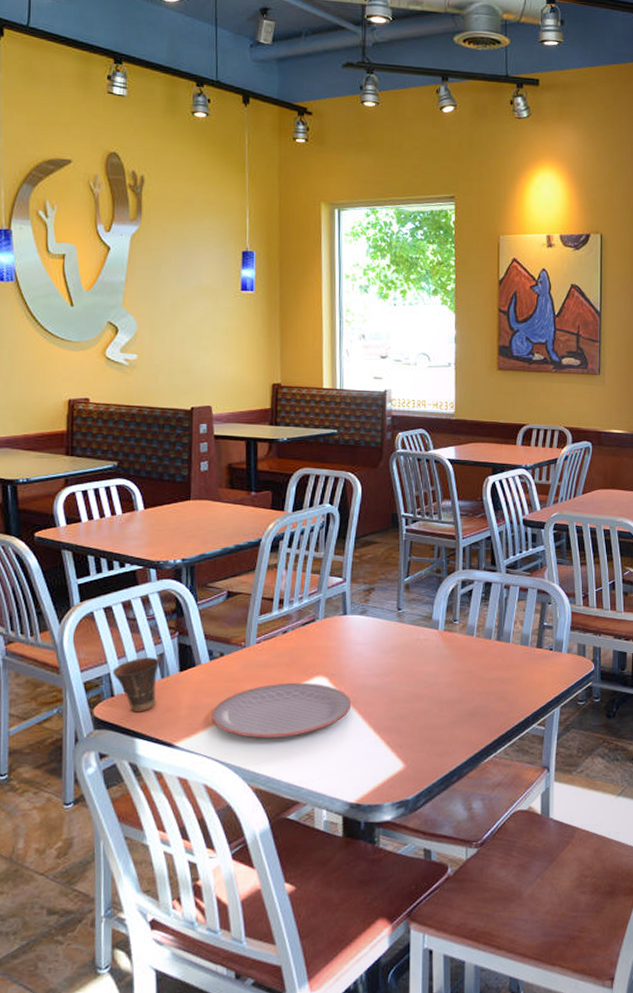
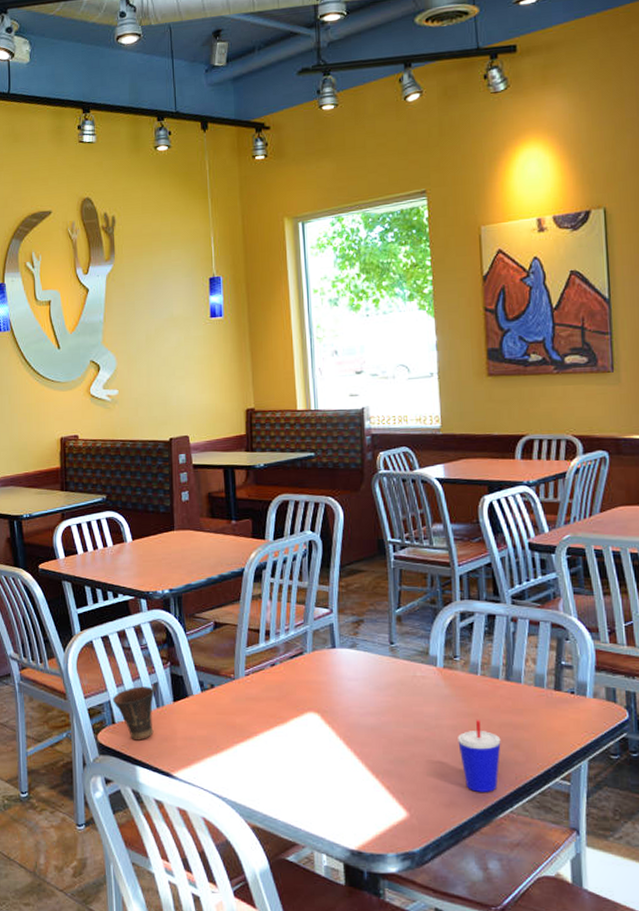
plate: present [211,683,352,738] -> none [206,718,347,775]
beverage cup: none [453,675,490,741] -> present [458,719,501,792]

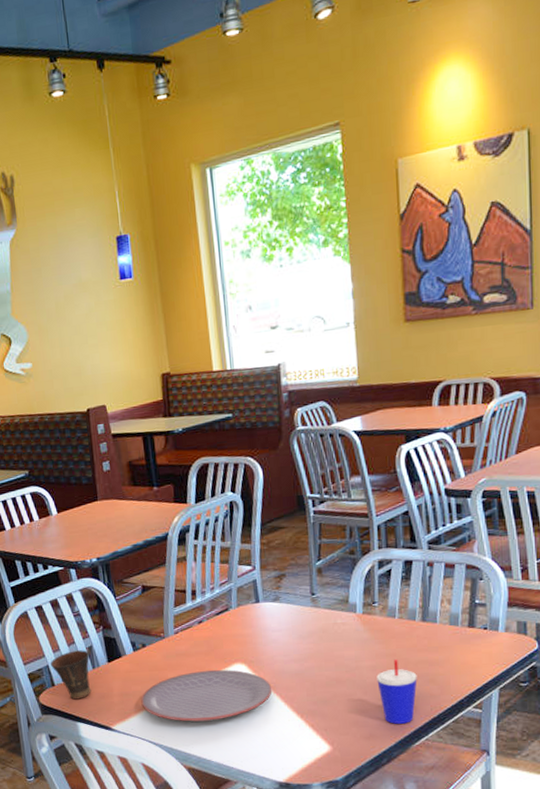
plate: none [206,718,347,775] -> present [141,670,273,722]

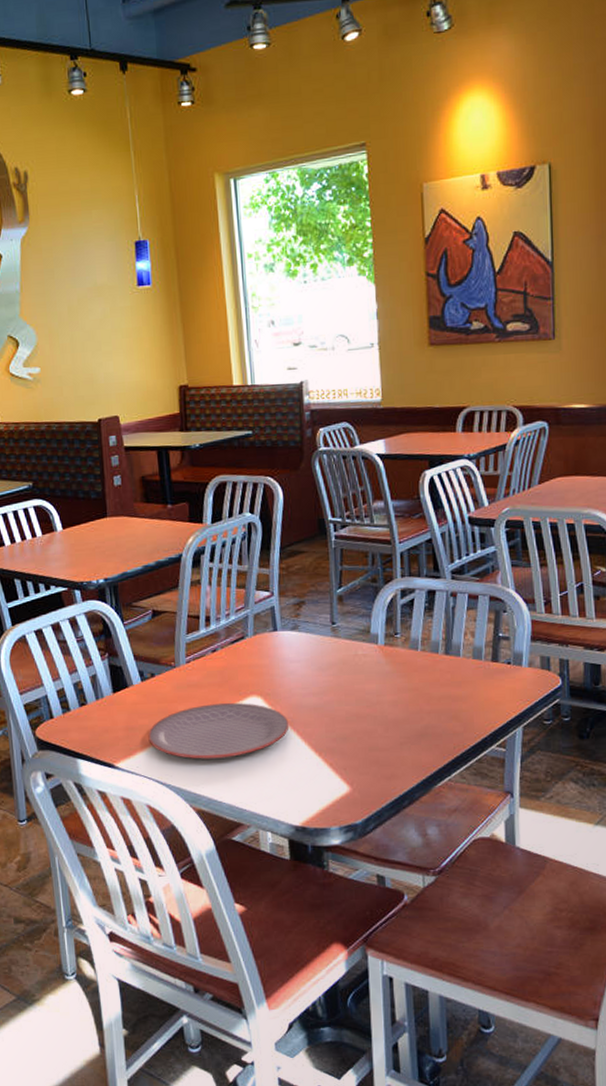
cup: present [50,650,92,700] -> none [49,679,94,734]
beverage cup: present [377,658,417,724] -> none [398,693,440,763]

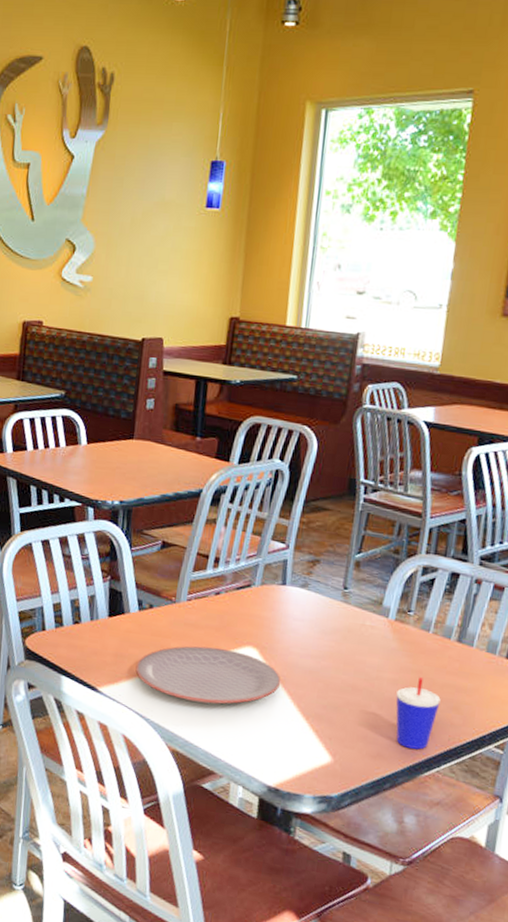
beverage cup: none [398,693,440,763] -> present [395,676,441,750]

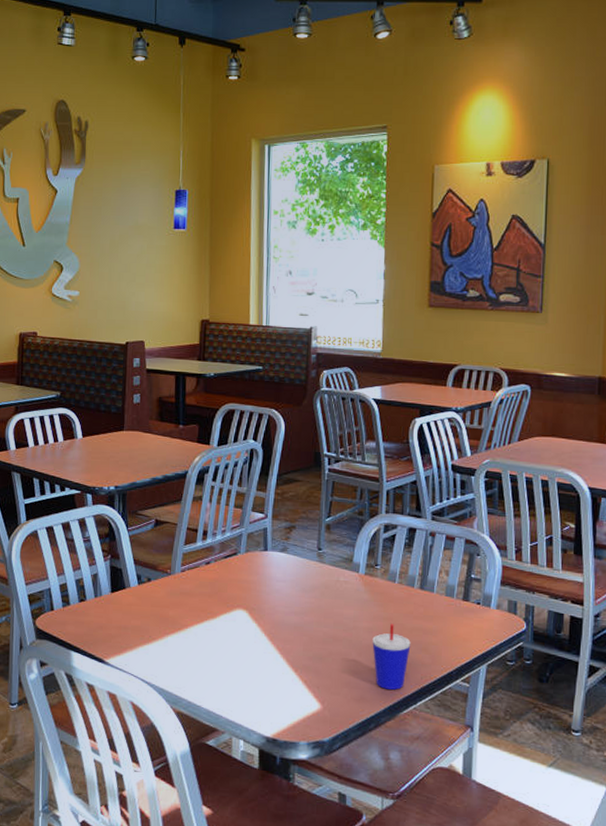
plate: present [135,646,281,705] -> none [138,612,270,666]

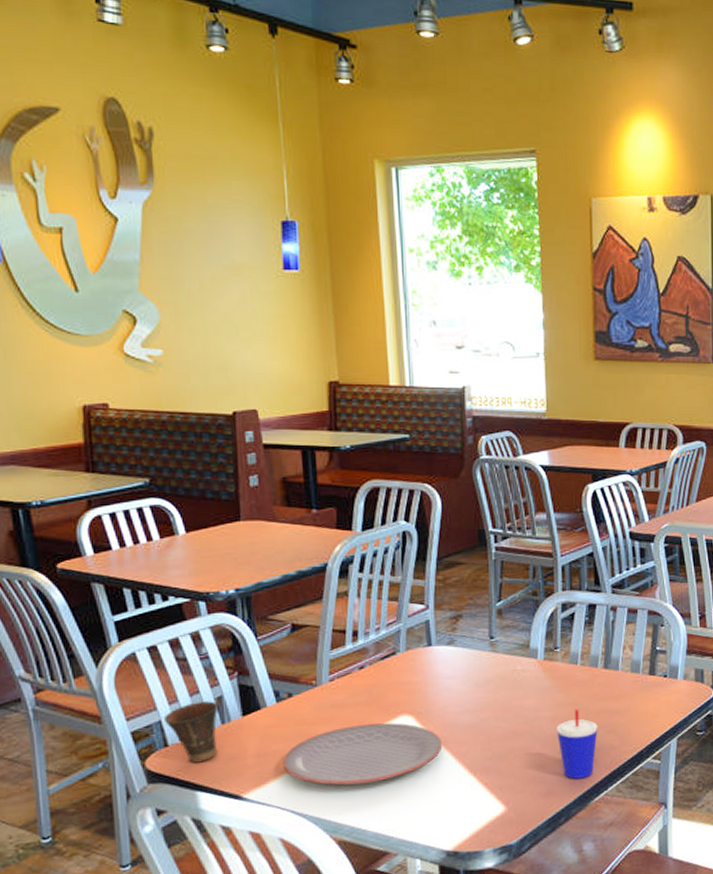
cup: none [52,576,94,627] -> present [163,701,219,763]
plate: none [138,612,270,666] -> present [283,723,443,786]

